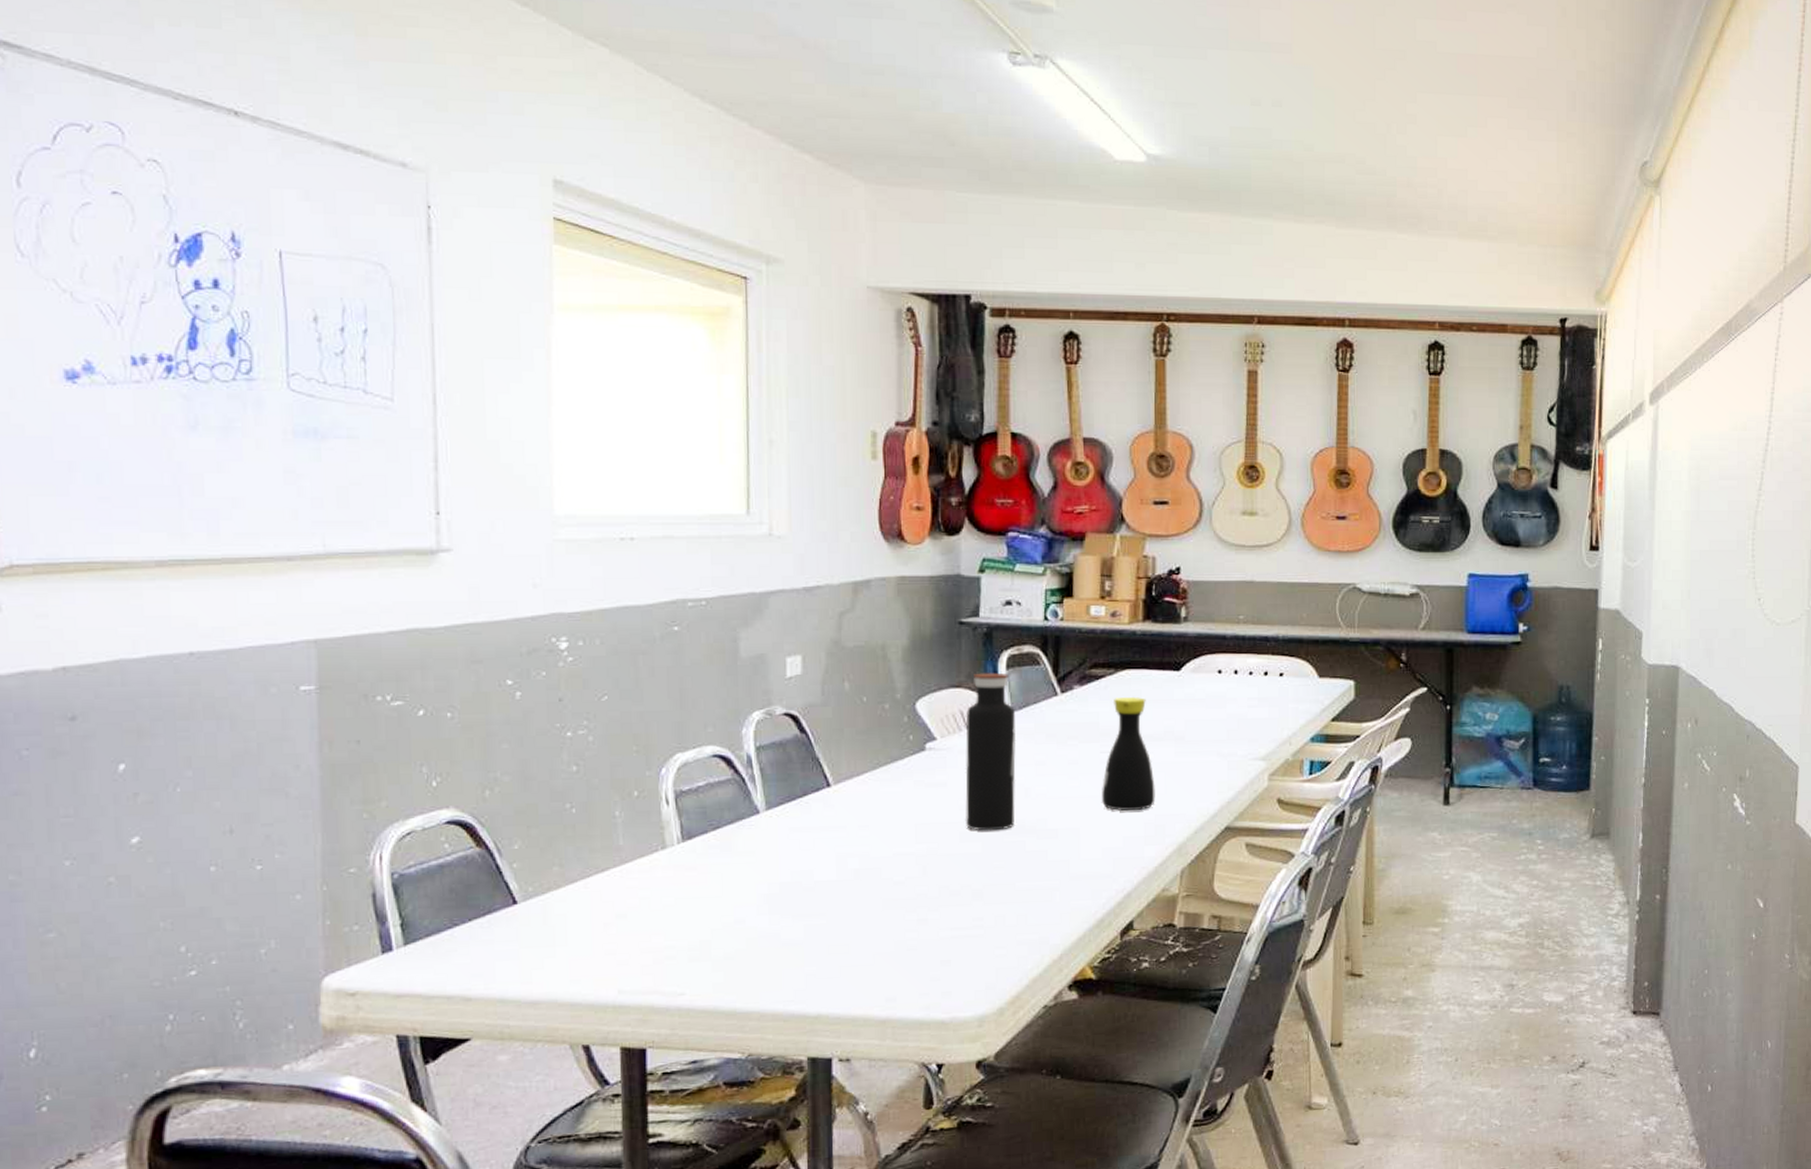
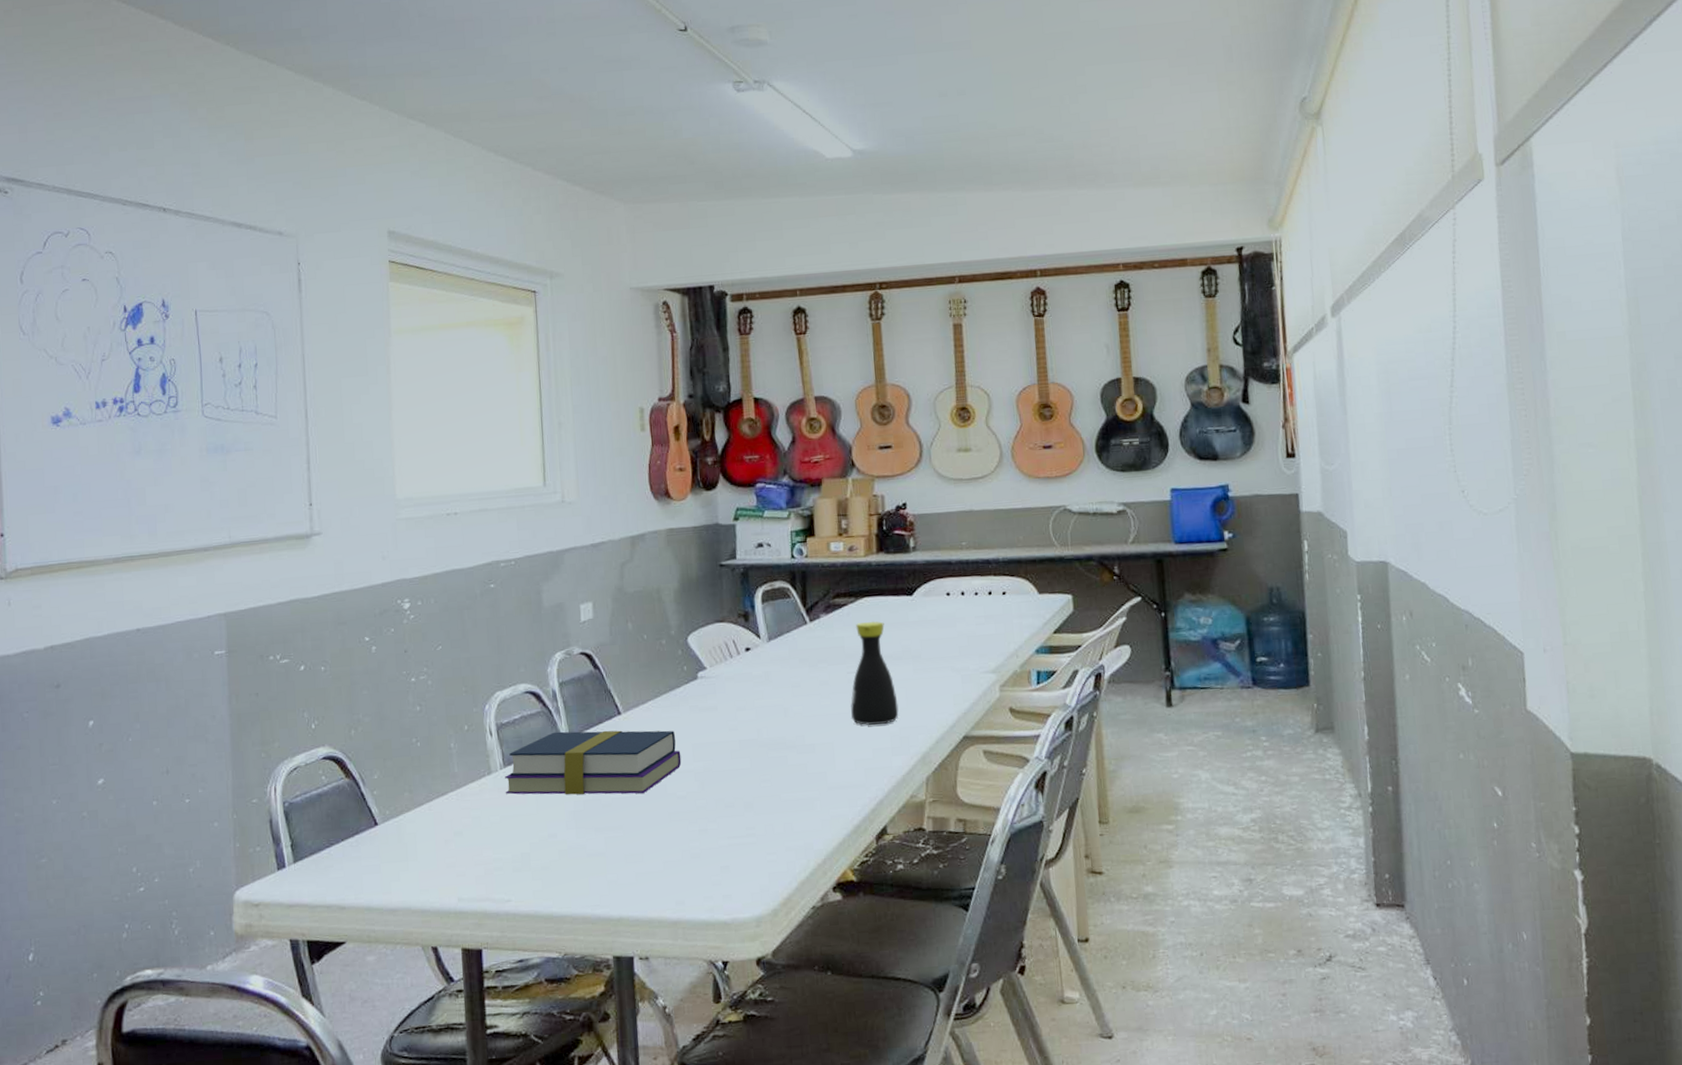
book: none [682,803,901,877] -> present [505,730,682,795]
water bottle: present [965,672,1017,831] -> none [729,607,777,749]

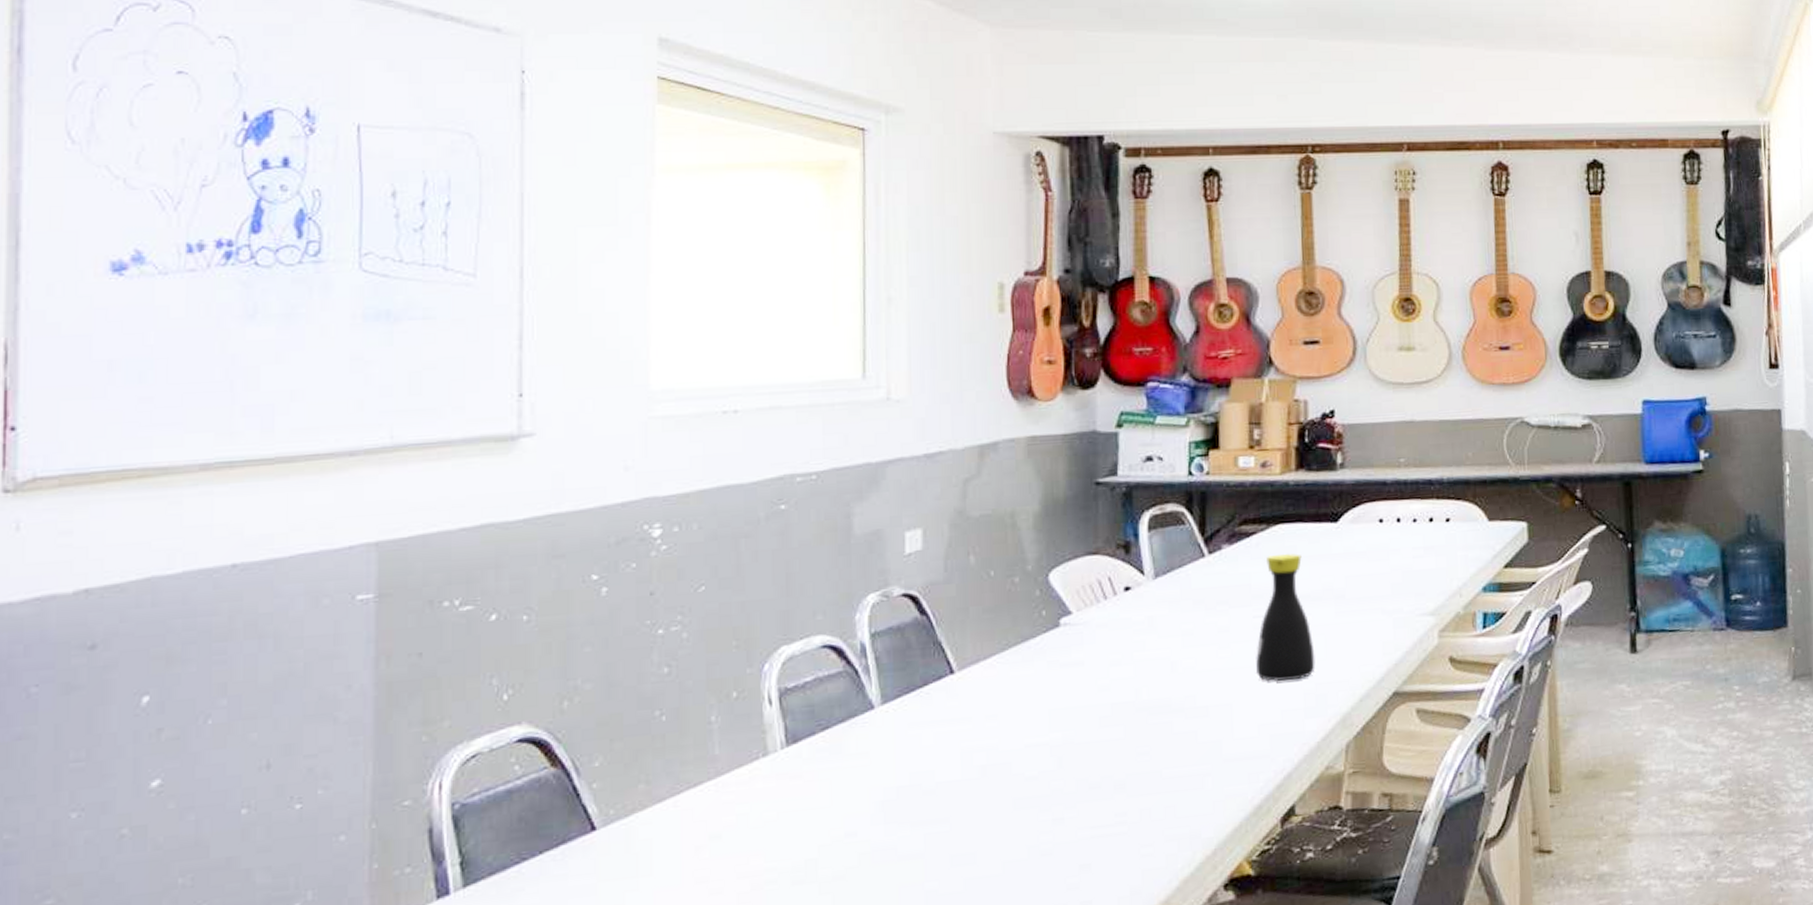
book: present [505,730,682,795] -> none [786,692,1033,782]

